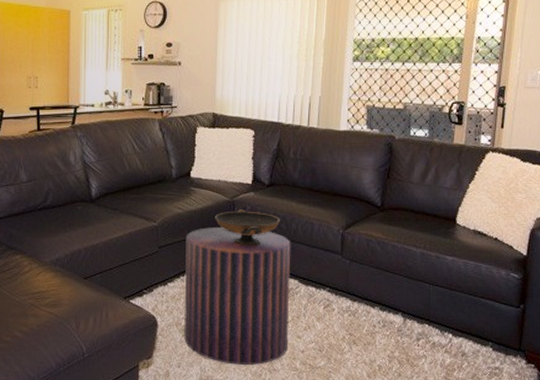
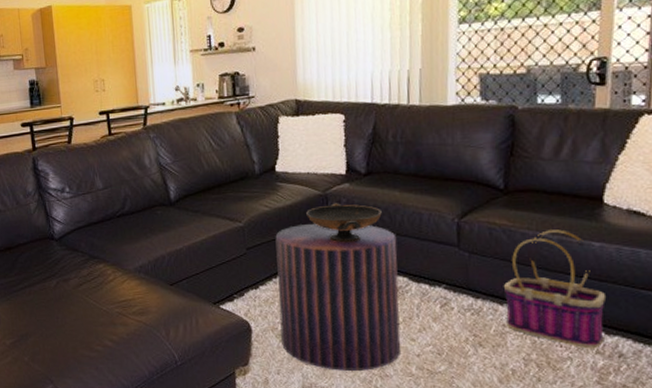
basket: none [375,244,455,349] -> present [503,229,607,349]

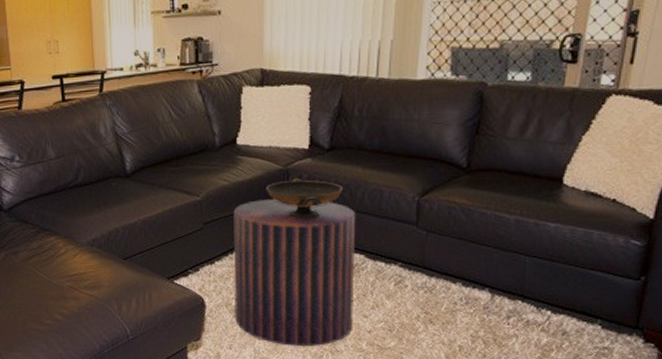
basket: present [503,229,607,349] -> none [457,210,557,327]

